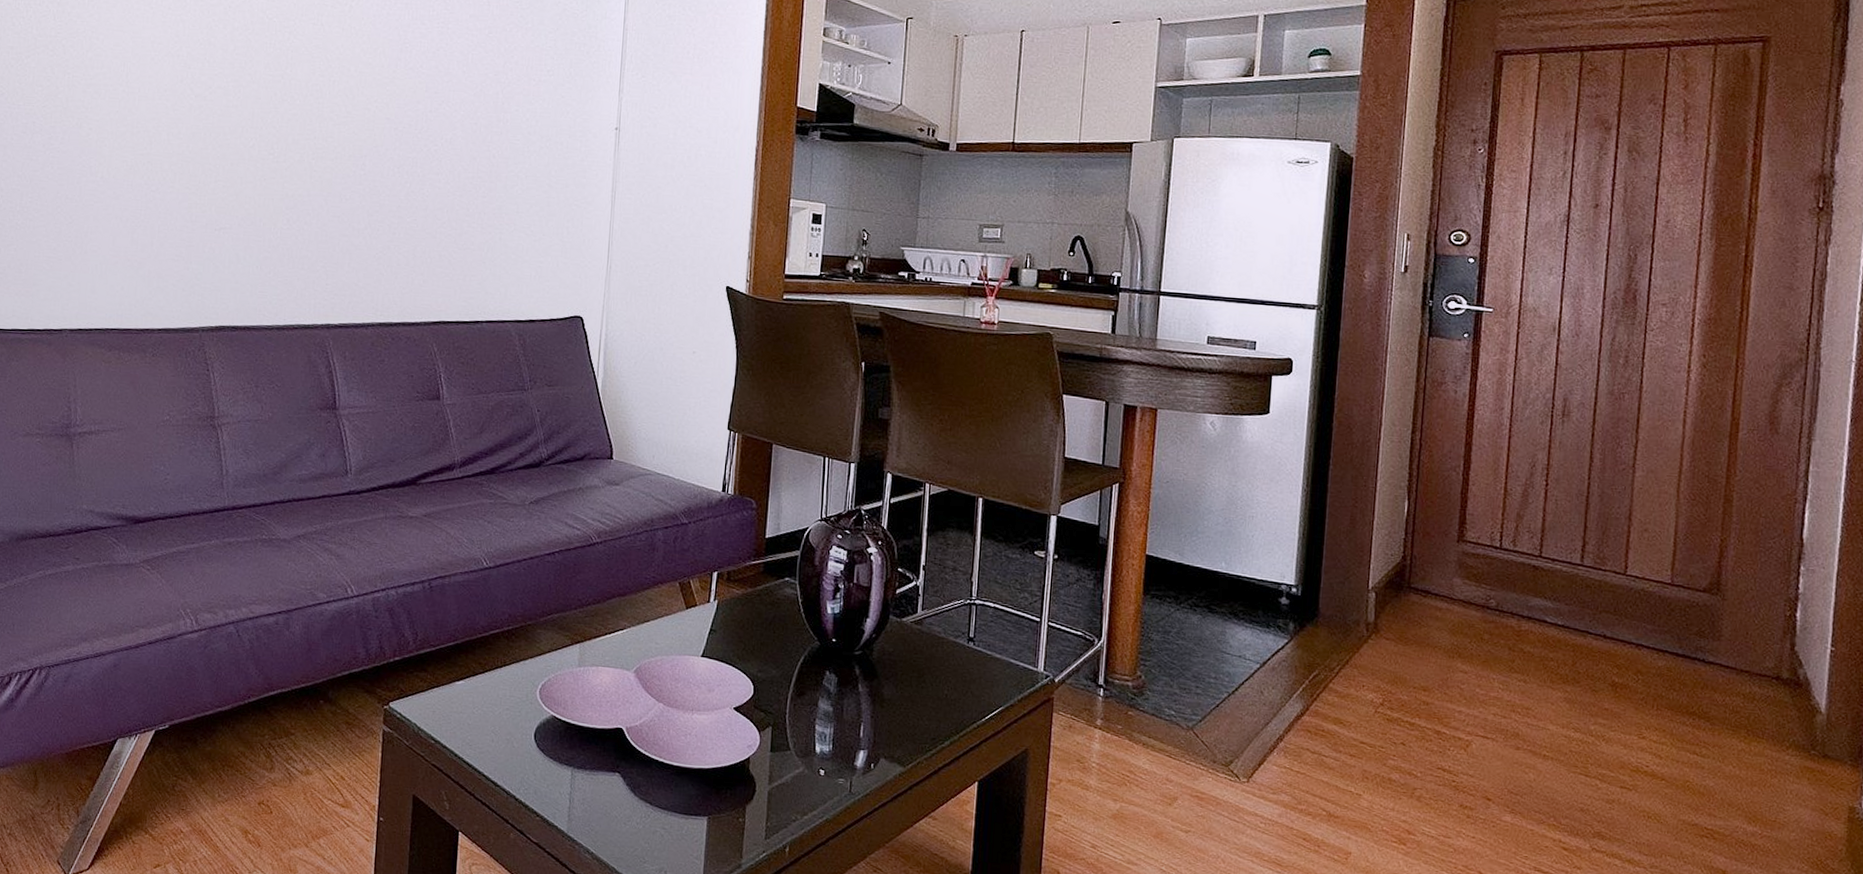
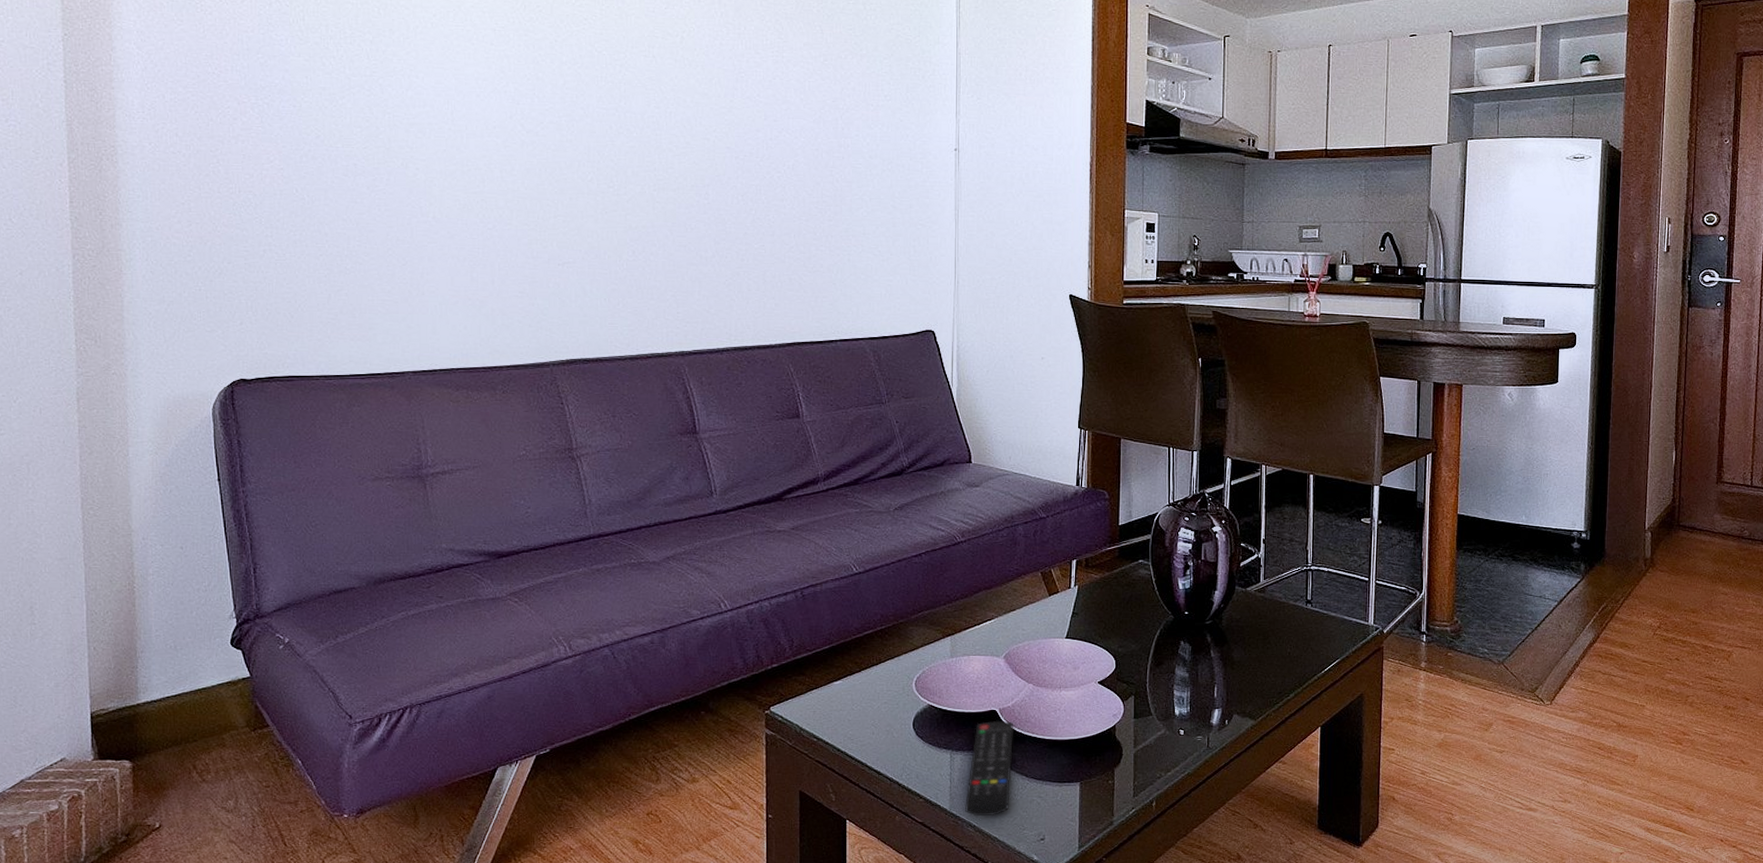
remote control: none [583,739,641,845] -> present [965,720,1014,817]

